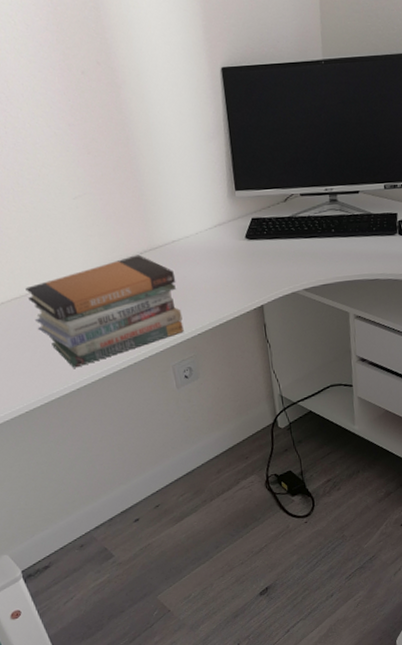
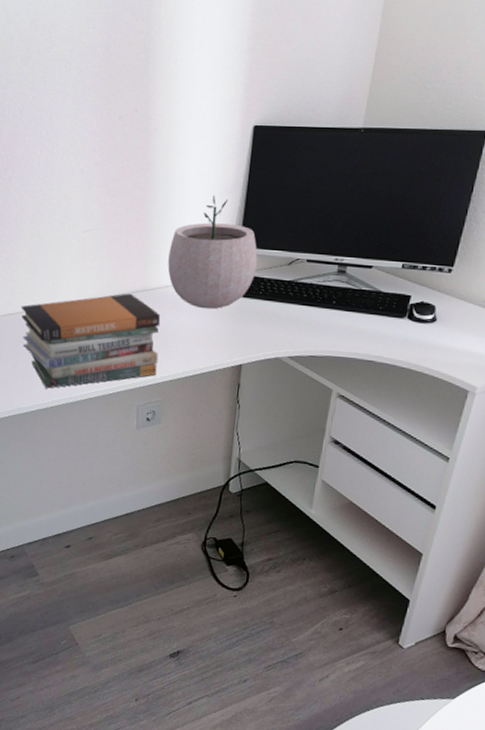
plant pot: none [167,143,256,258] -> present [167,195,258,310]

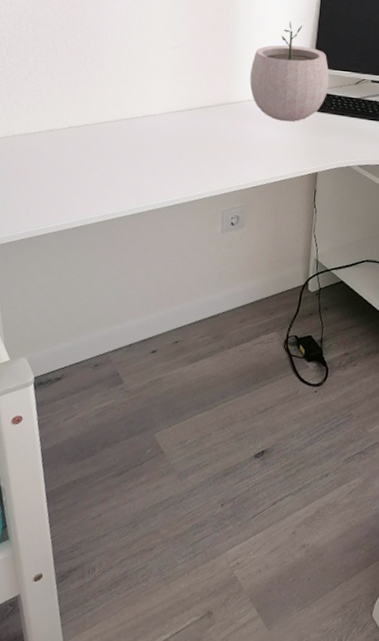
book stack: present [21,293,161,389] -> none [110,106,244,195]

